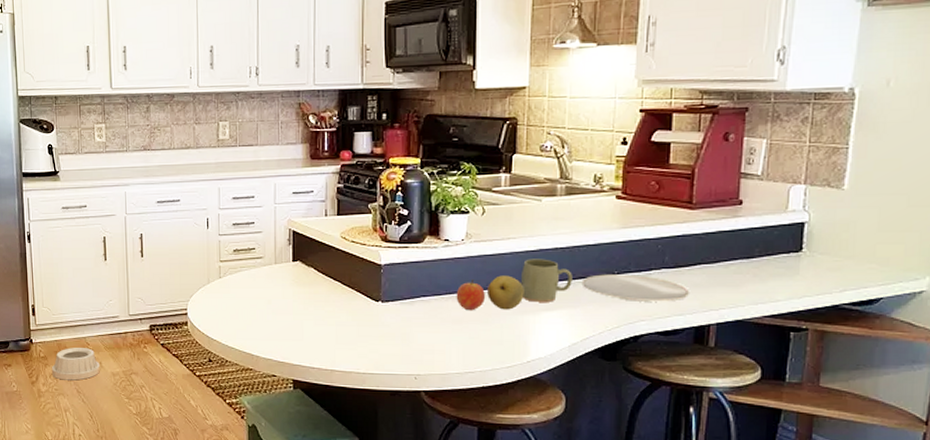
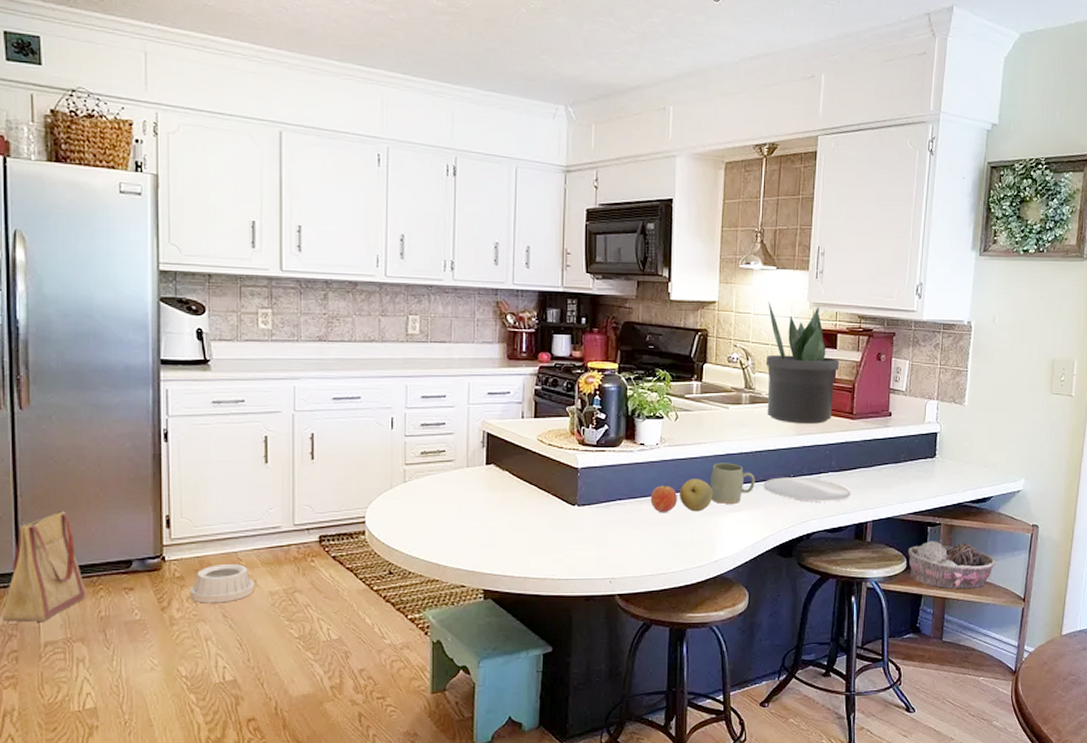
planter: none [584,82,676,216] -> present [765,301,840,424]
decorative basket: none [763,348,885,406] -> present [907,541,995,589]

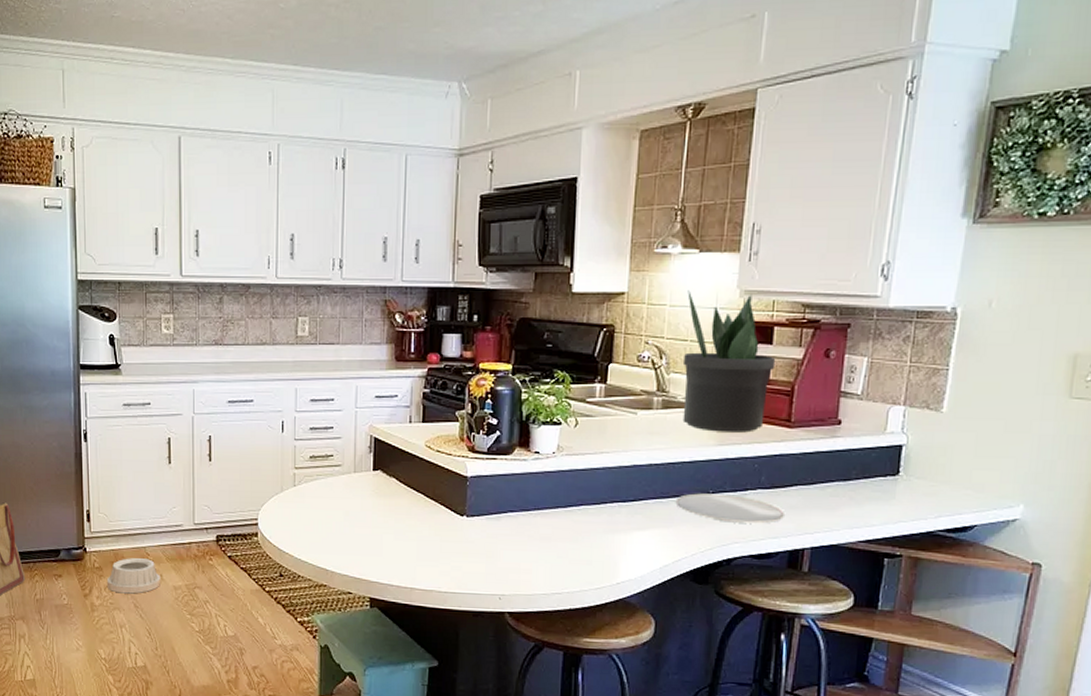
fruit: present [650,483,677,513] -> none [545,495,575,528]
fruit: present [680,479,713,512] -> none [578,491,616,528]
mug: present [709,463,755,504] -> none [612,475,666,521]
decorative basket: present [907,541,995,589] -> none [856,575,976,636]

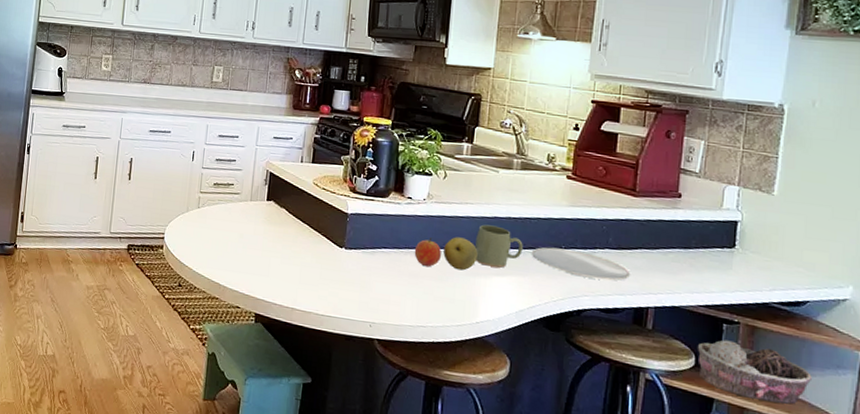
pet bowl: present [106,558,160,594] -> none [30,257,76,290]
fruit: none [545,495,575,528] -> present [414,237,441,268]
fruit: none [578,491,616,528] -> present [443,237,478,271]
mug: none [612,475,666,521] -> present [474,224,523,268]
planter: present [682,290,776,433] -> none [539,70,623,198]
decorative basket: none [856,575,976,636] -> present [697,340,812,404]

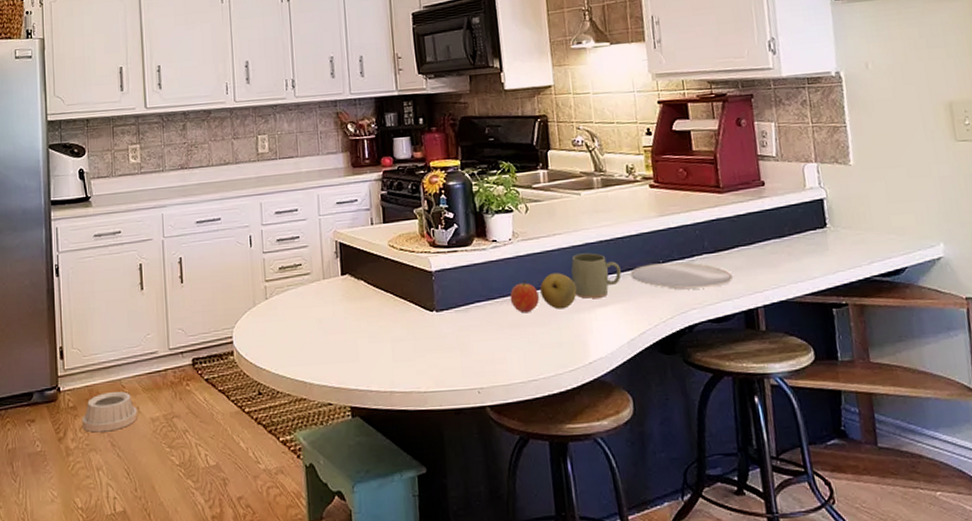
pet bowl: none [30,257,76,290] -> present [81,391,137,433]
decorative basket: present [697,340,812,404] -> none [813,325,928,382]

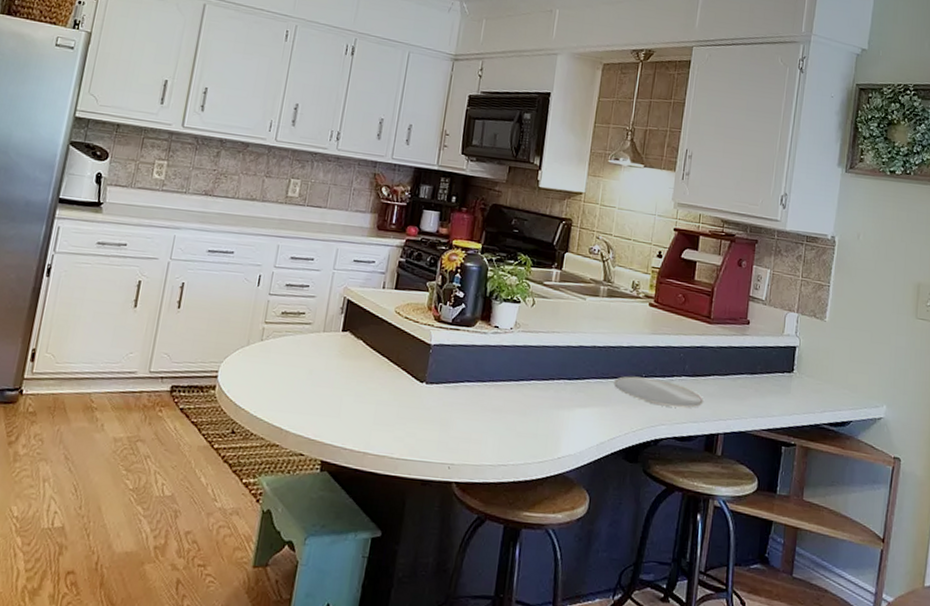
pet bowl: present [81,391,137,433] -> none [38,404,101,445]
fruit: present [510,280,539,314] -> none [498,369,526,401]
fruit: present [540,273,577,310] -> none [528,367,563,403]
mug: present [570,253,622,299] -> none [559,354,606,399]

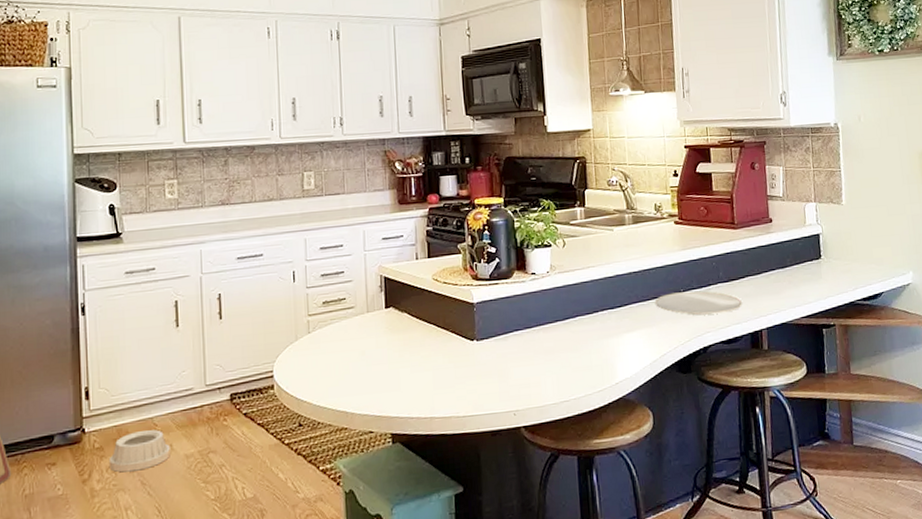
pet bowl: none [38,404,101,445] -> present [108,430,170,473]

